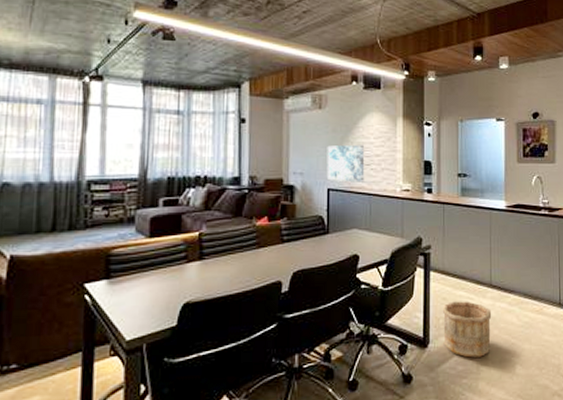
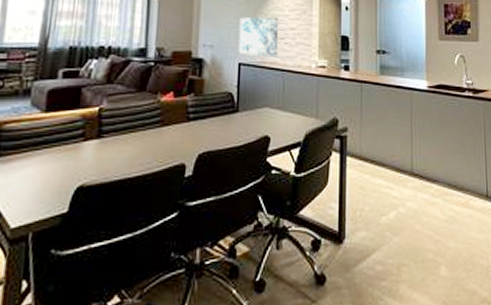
wooden bucket: present [442,301,492,358] -> none [359,191,414,256]

